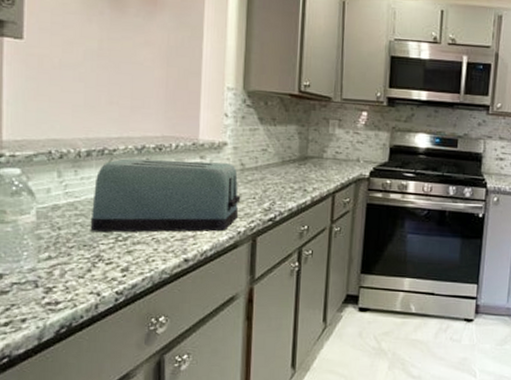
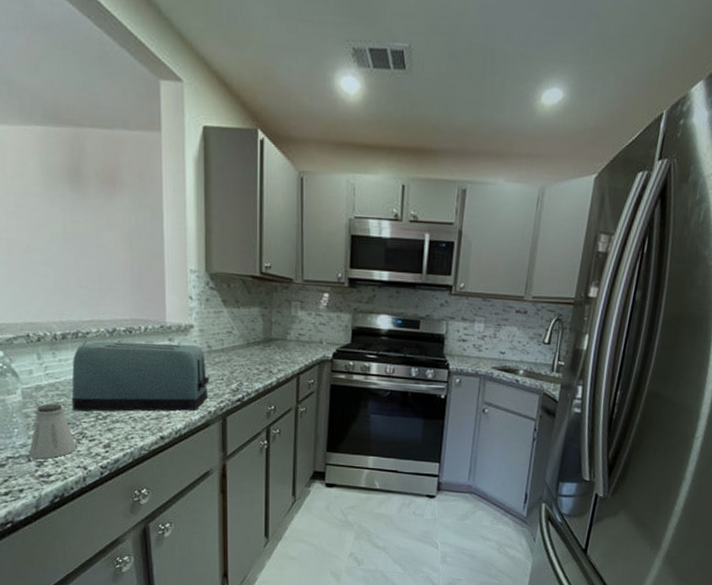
saltshaker: none [36,224,92,285] -> present [28,403,77,459]

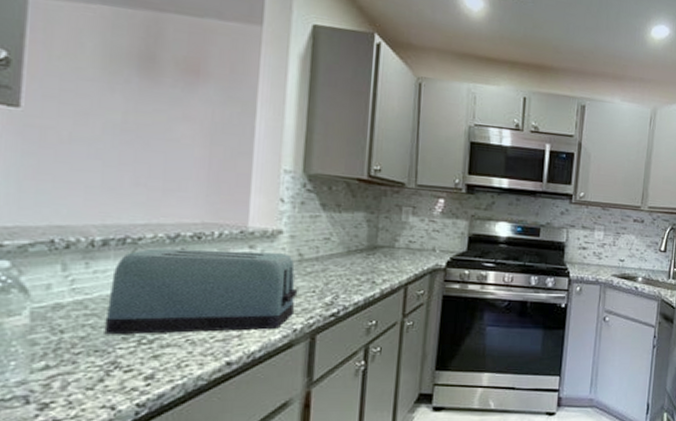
saltshaker: present [28,403,77,459] -> none [27,326,105,400]

